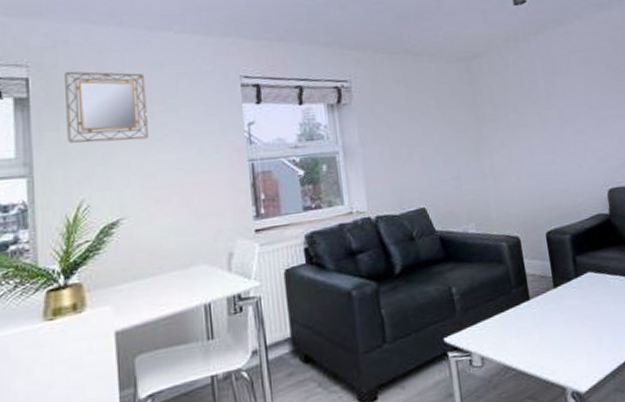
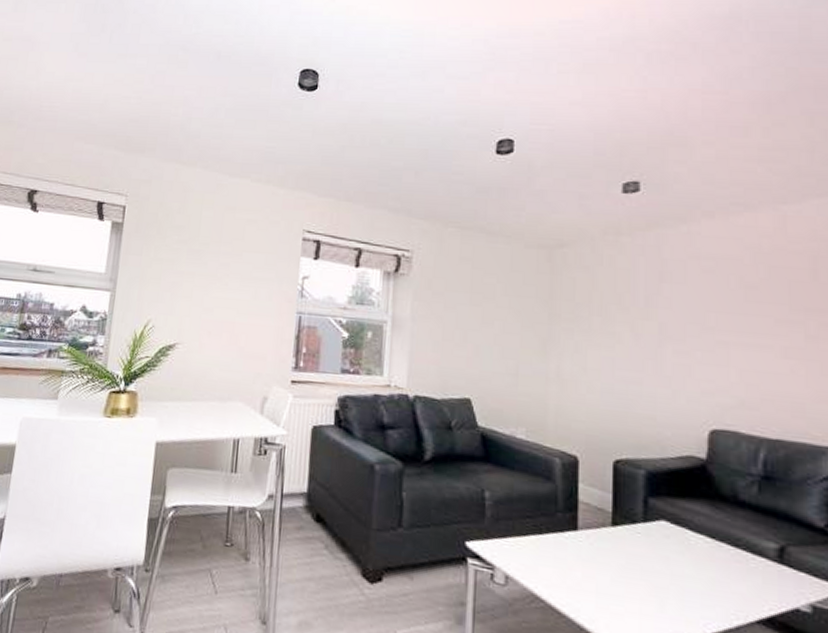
home mirror: present [65,71,148,143] -> none [146,204,218,276]

